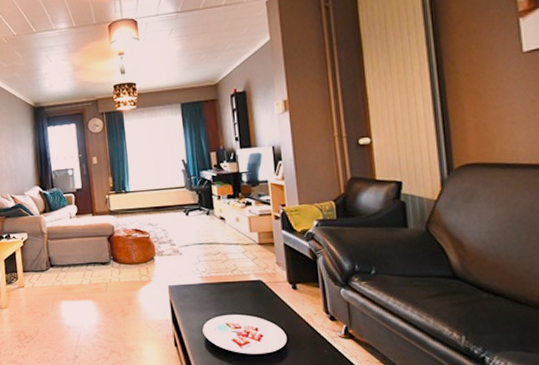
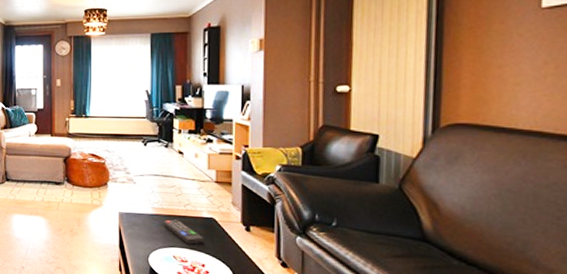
remote control: none [213,286,254,310] -> present [163,219,204,245]

